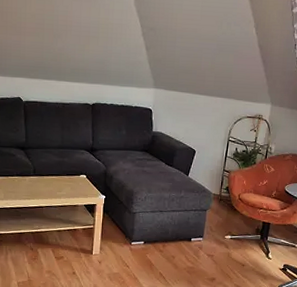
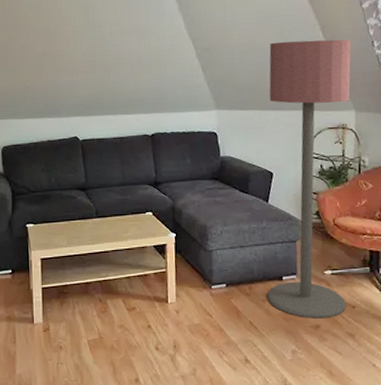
floor lamp: none [176,32,278,273] -> present [267,39,352,319]

